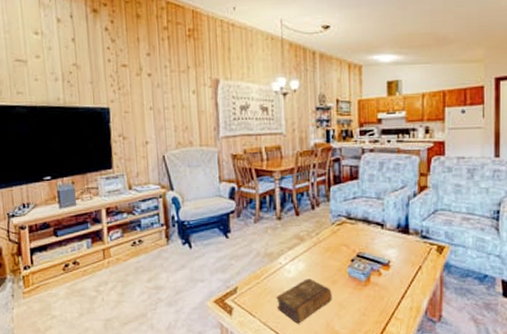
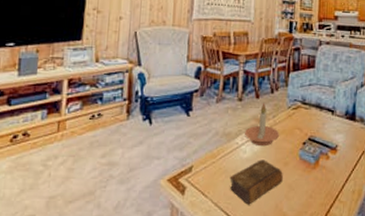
candle holder: none [287,219,325,266] -> present [245,102,280,147]

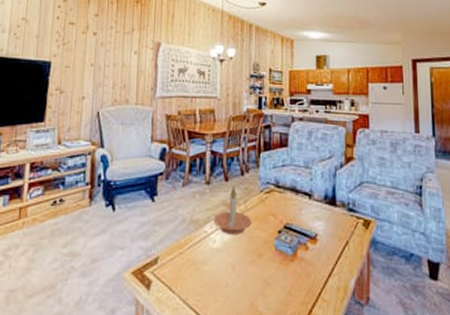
book: present [230,159,283,205] -> none [198,250,257,302]

